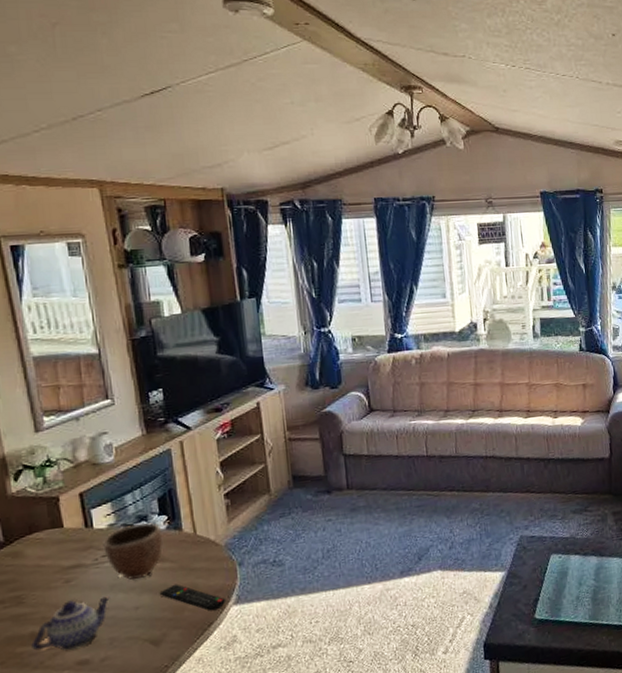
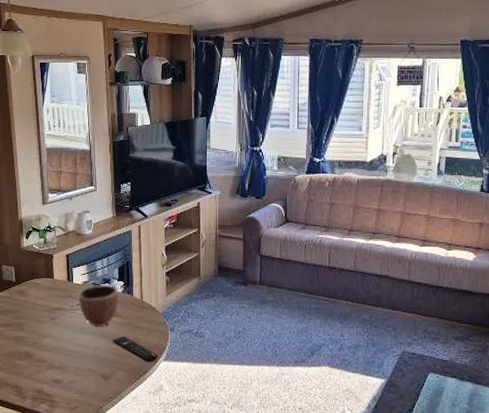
teapot: present [31,595,111,651] -> none [25,333,80,371]

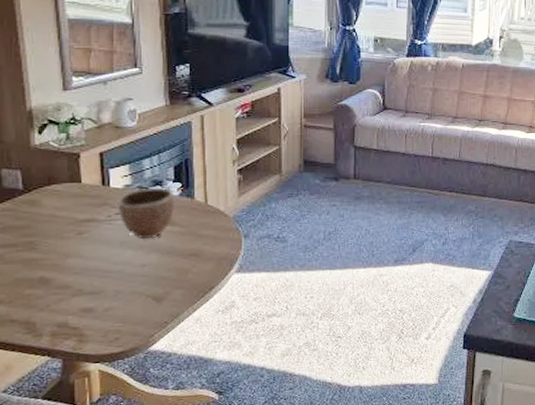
remote control: present [112,336,159,362] -> none [166,247,229,276]

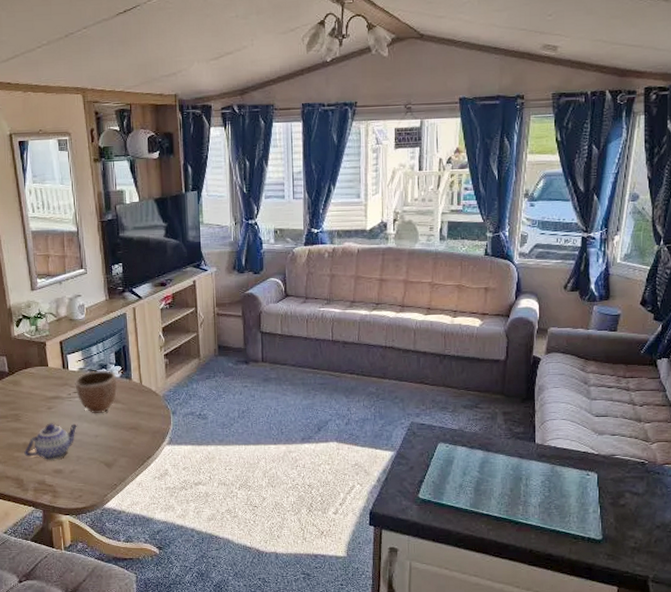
teapot: none [40,251,120,298] -> present [24,423,79,461]

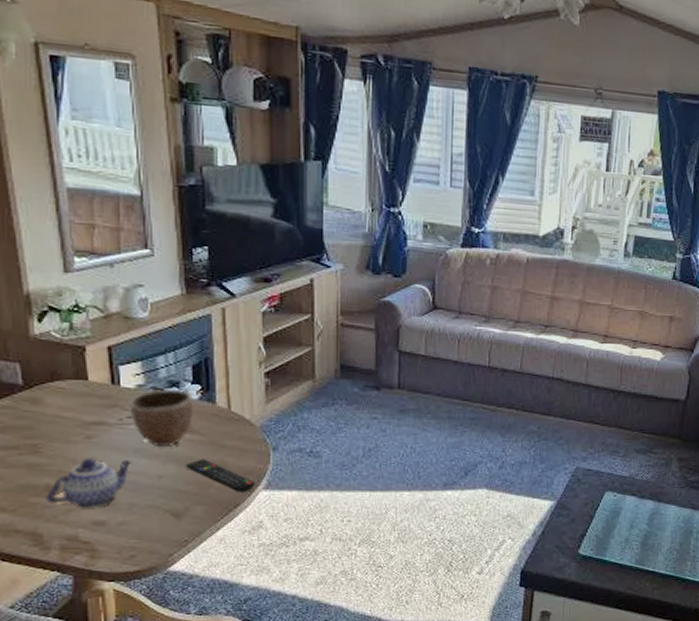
remote control: none [113,422,162,447] -> present [185,458,256,492]

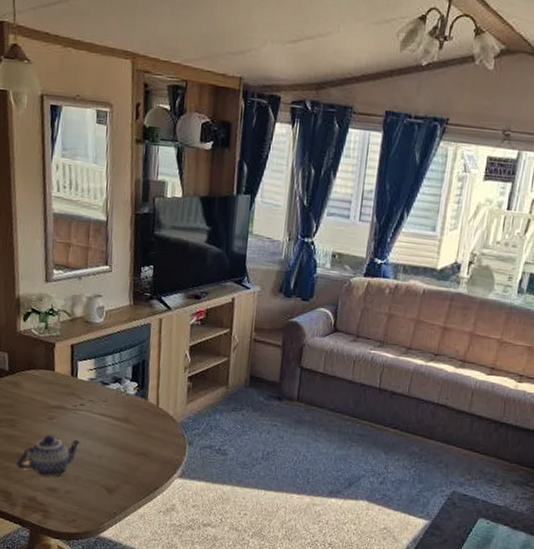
decorative bowl: present [129,388,194,448] -> none [82,383,132,432]
remote control: present [185,458,256,492] -> none [119,445,173,478]

